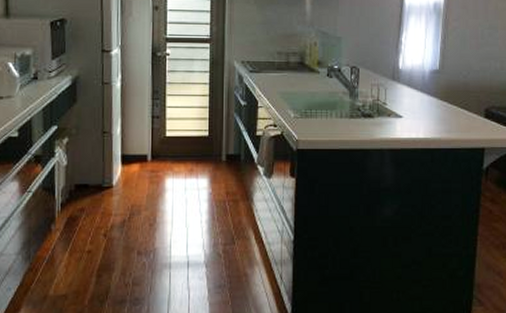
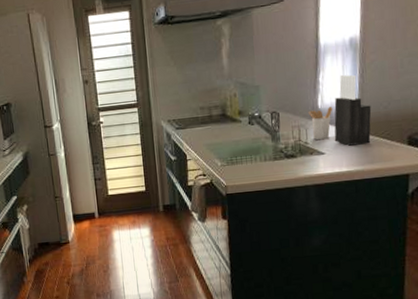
utensil holder: none [389,69,414,102] -> present [308,107,333,140]
knife block: none [413,37,451,112] -> present [334,74,372,146]

